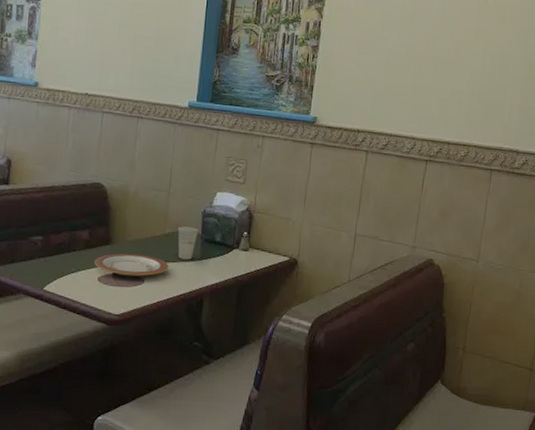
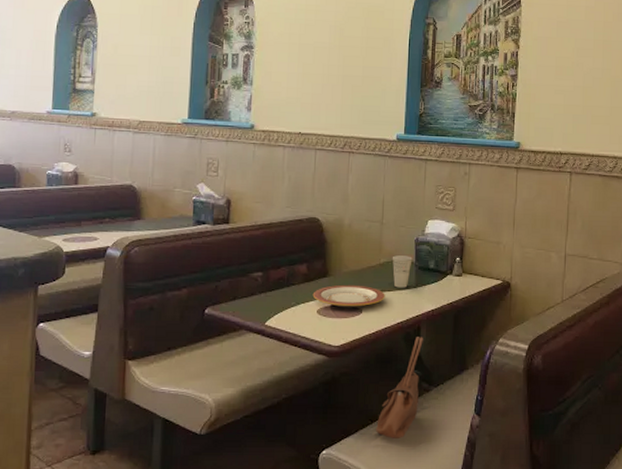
handbag: none [152,309,206,409] -> present [375,337,423,440]

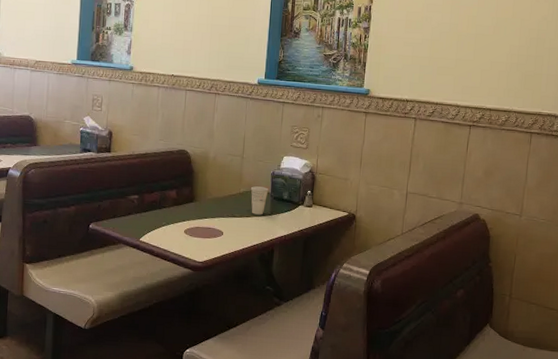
plate: present [312,284,385,308] -> none [180,209,244,230]
handbag: present [375,337,423,440] -> none [231,258,276,344]

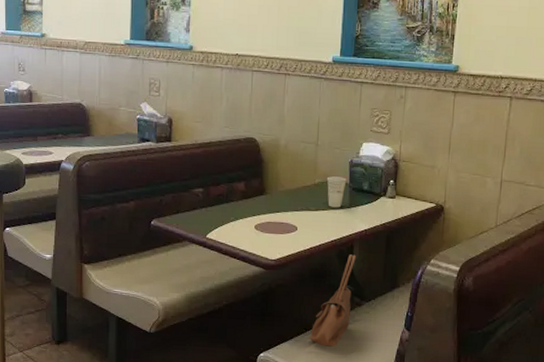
handbag: none [231,258,276,344] -> present [309,254,356,348]

